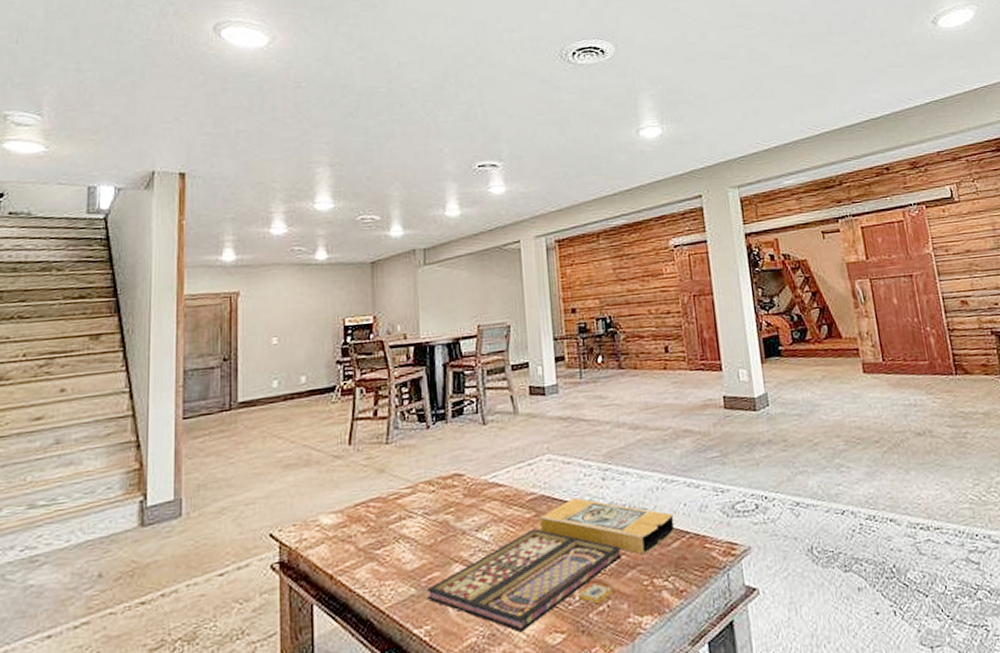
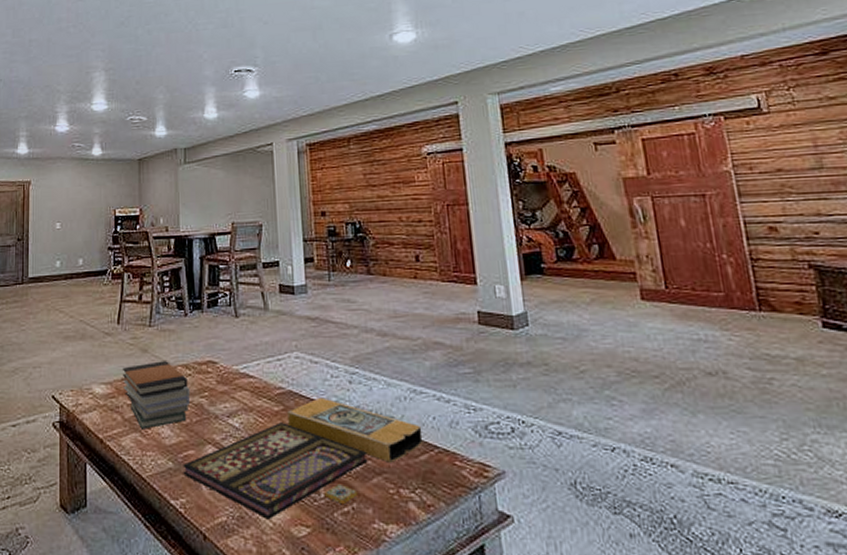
book stack: none [354,479,435,558] -> present [122,361,191,429]

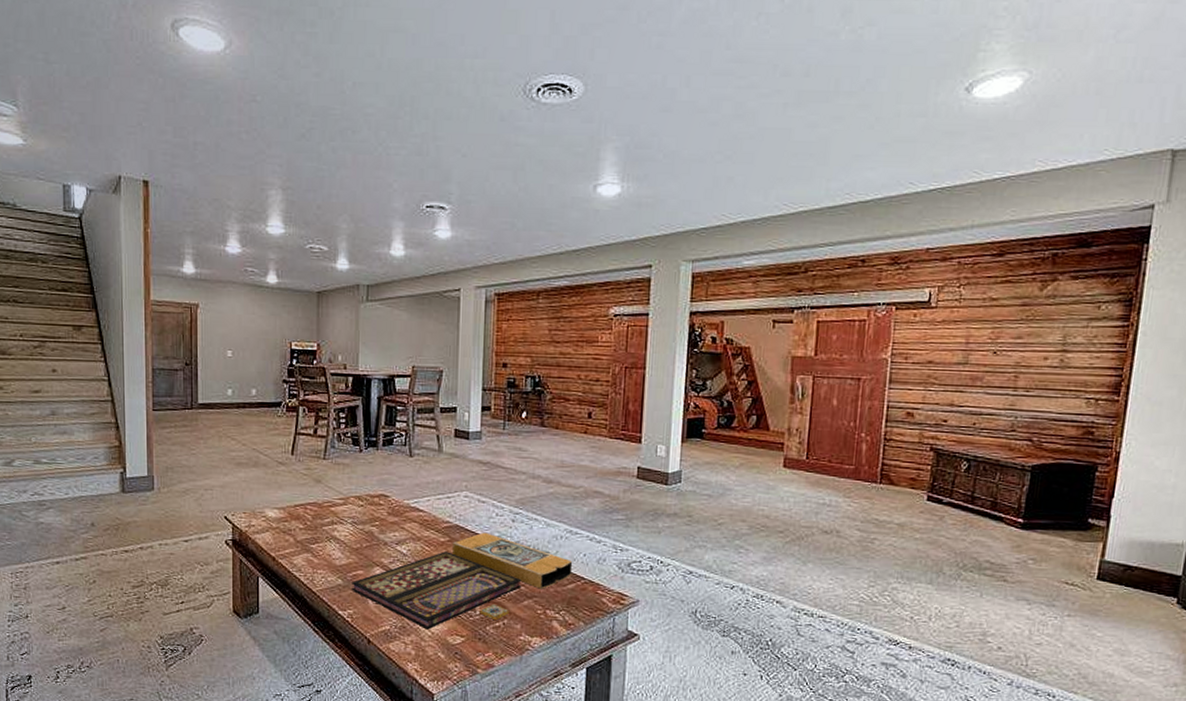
book stack: present [122,361,191,429] -> none [295,491,362,551]

